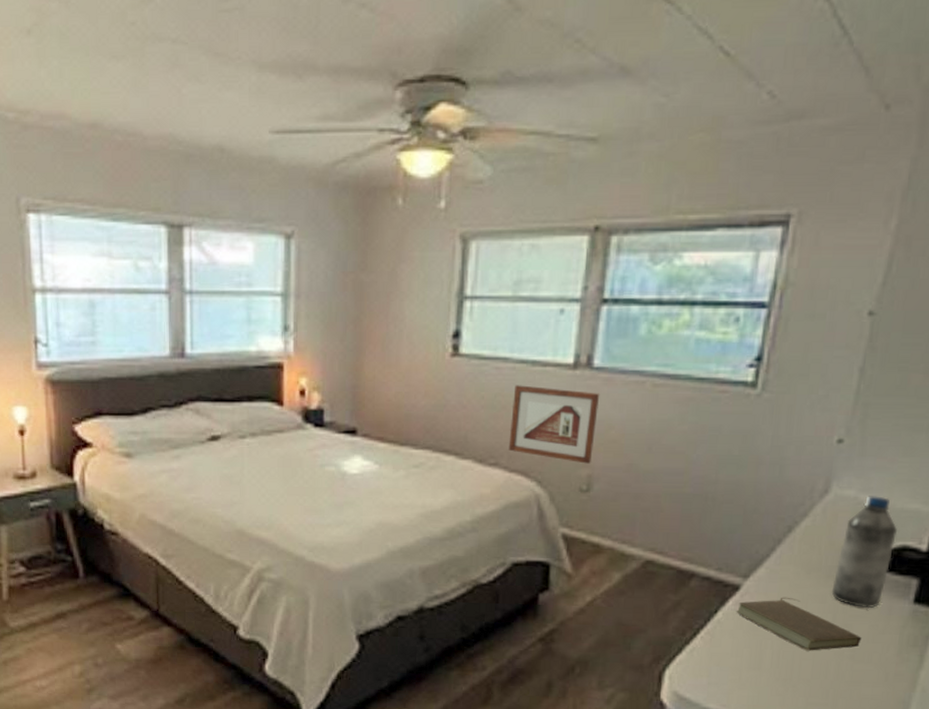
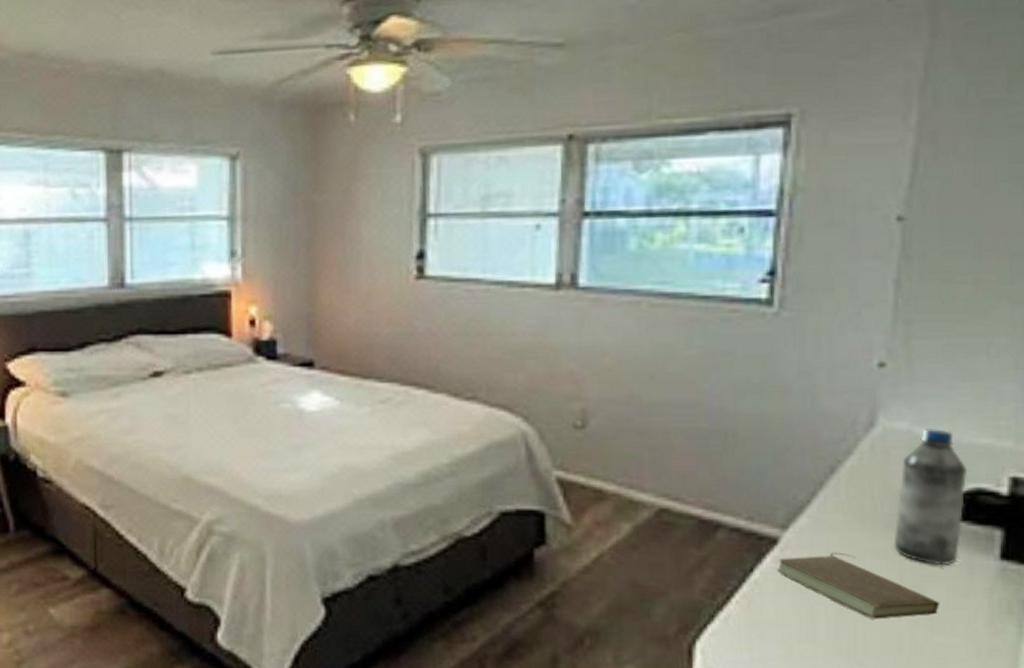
picture frame: present [508,385,600,464] -> none [487,309,589,396]

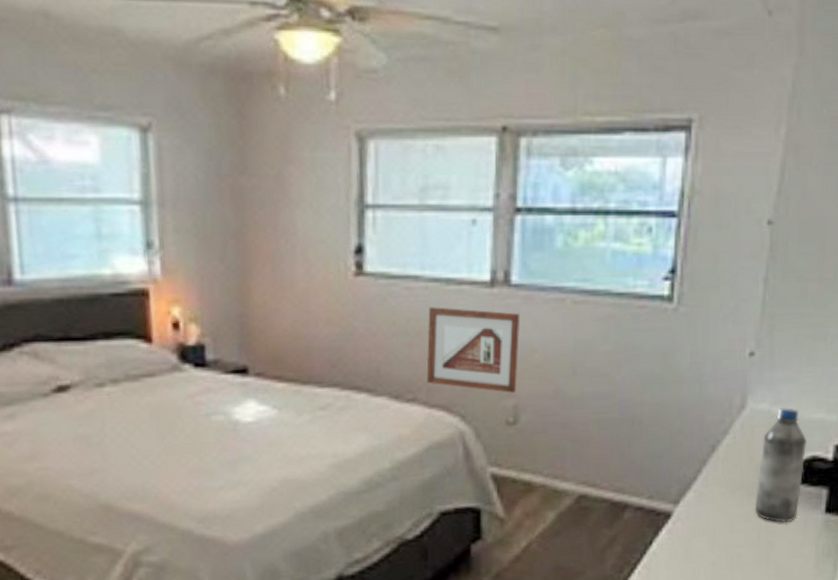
picture frame: none [487,309,589,396] -> present [426,307,521,393]
book: present [776,552,940,619] -> none [669,519,784,574]

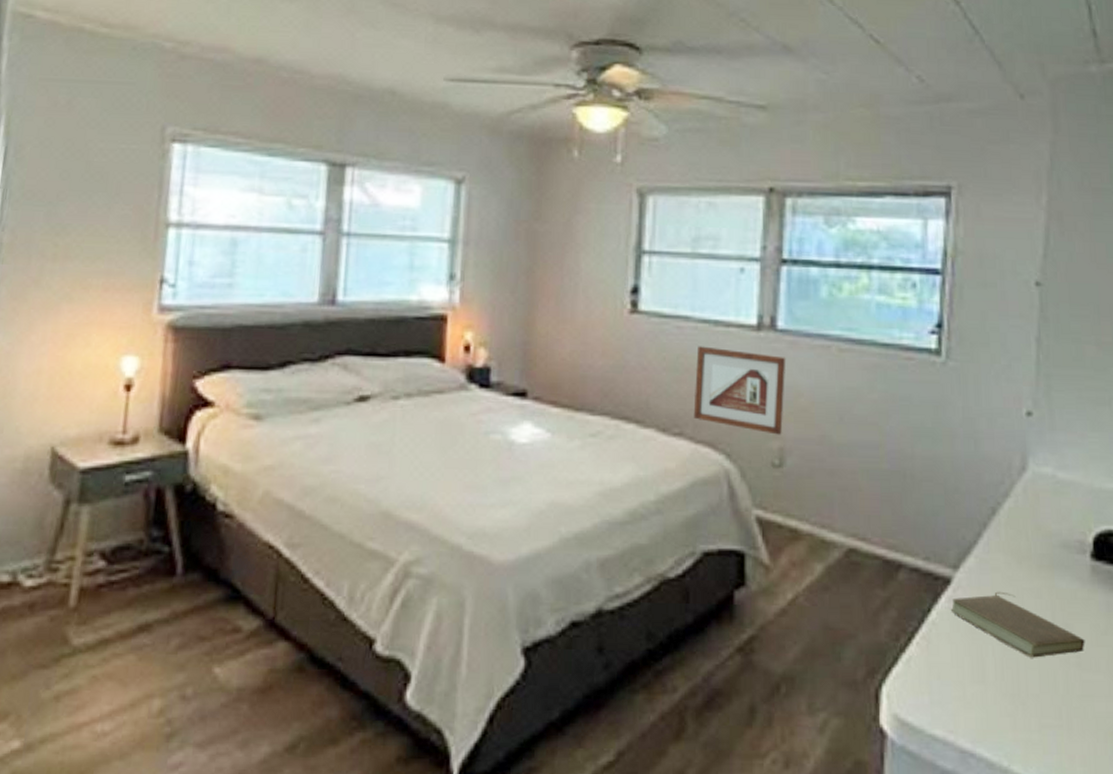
book: none [669,519,784,574] -> present [950,591,1085,658]
water bottle: present [754,408,806,523] -> none [1046,474,1100,605]

